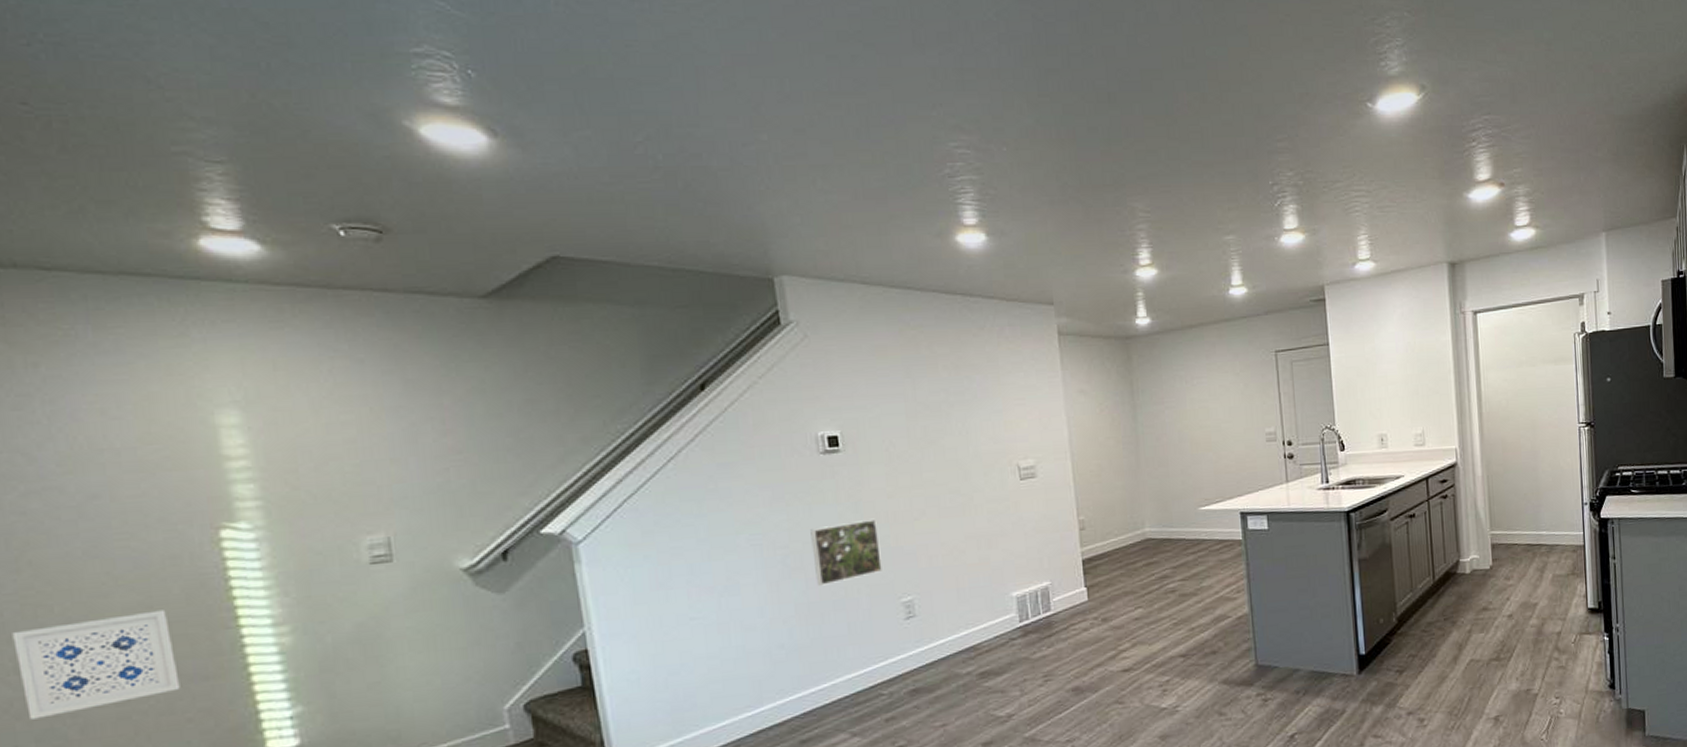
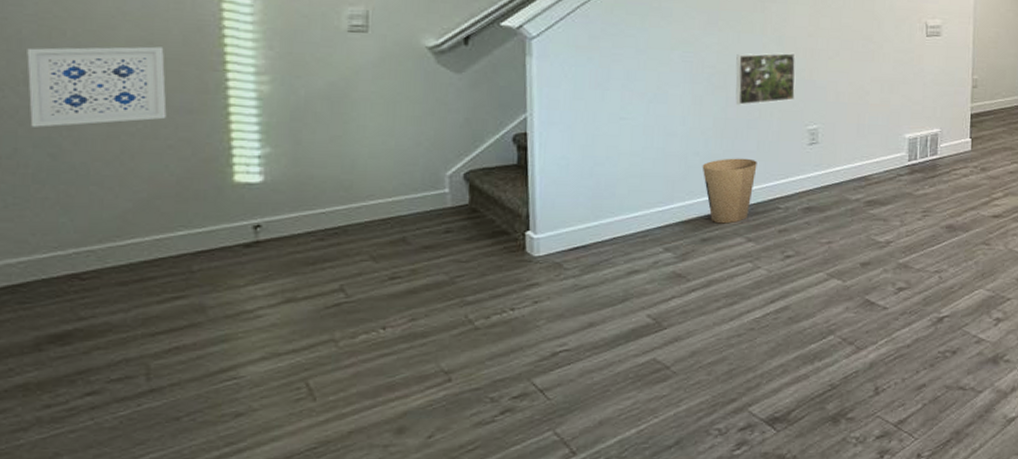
trash can: none [789,644,851,721] -> present [702,158,757,224]

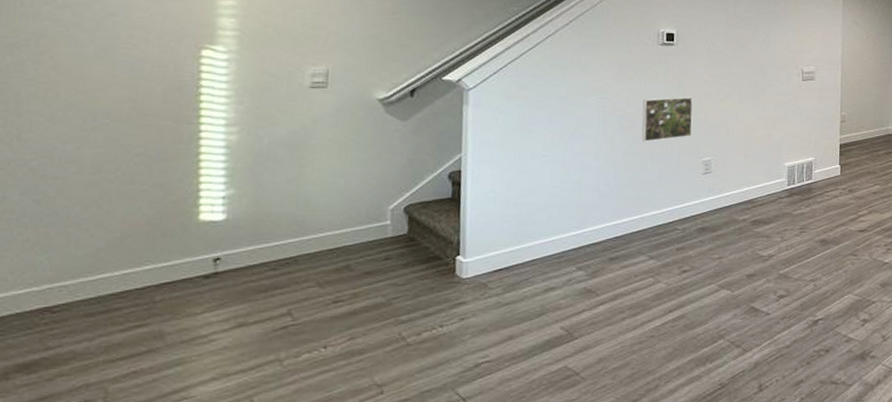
wall art: present [27,46,167,127] -> none [20,104,147,177]
trash can: present [702,158,757,224] -> none [611,187,659,244]

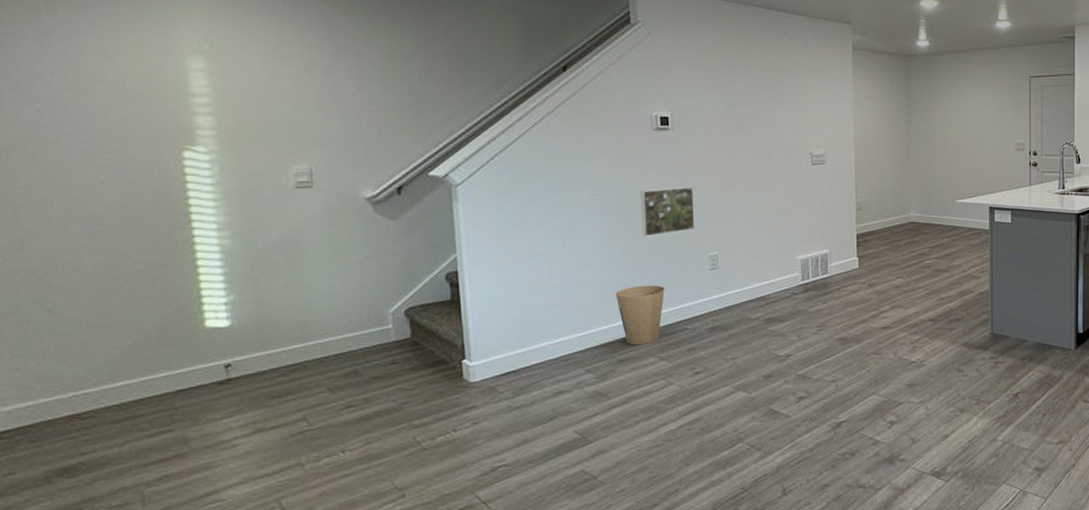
trash can: none [611,187,659,244] -> present [615,285,665,346]

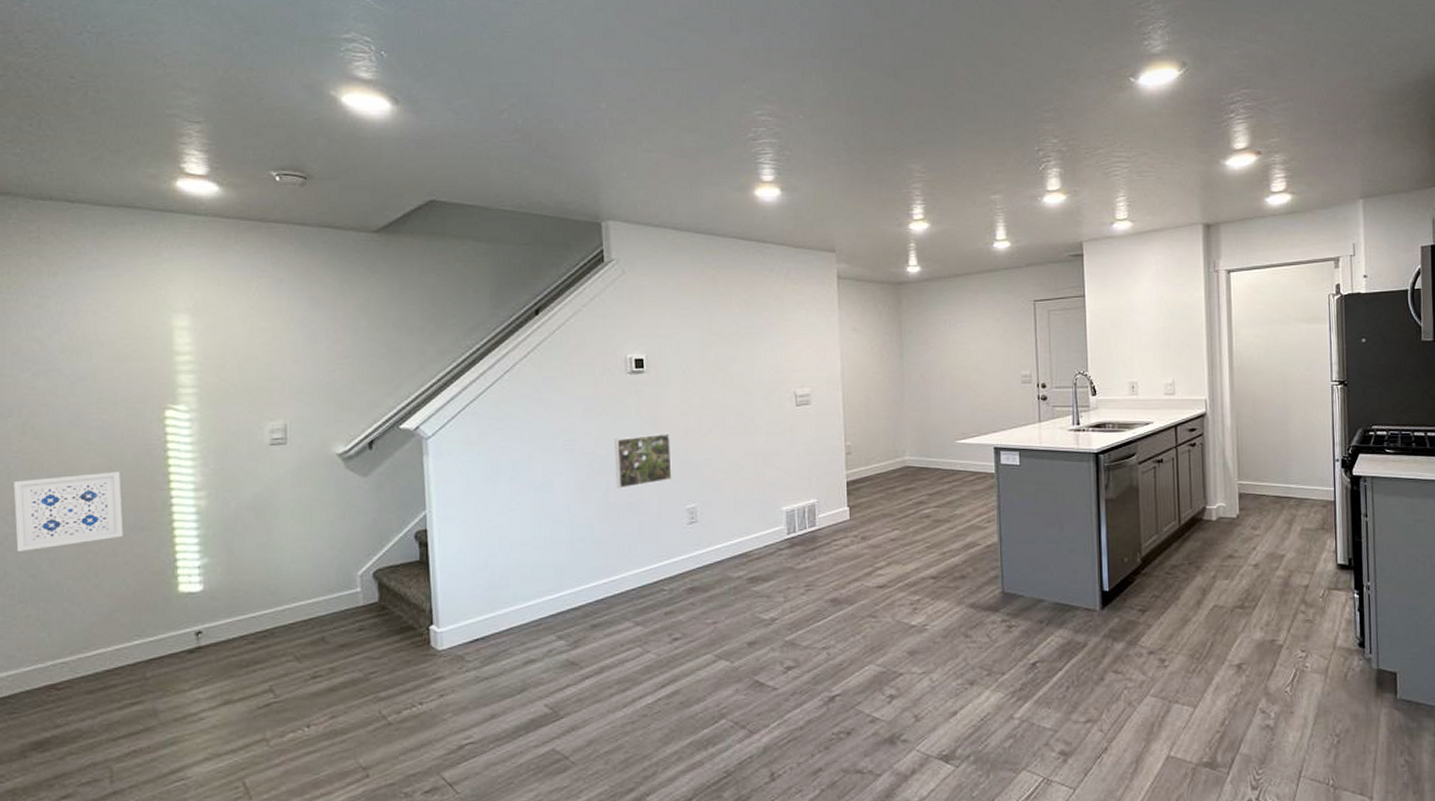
wall art: none [21,210,144,287] -> present [13,471,123,552]
trash can: present [615,285,665,346] -> none [588,541,640,609]

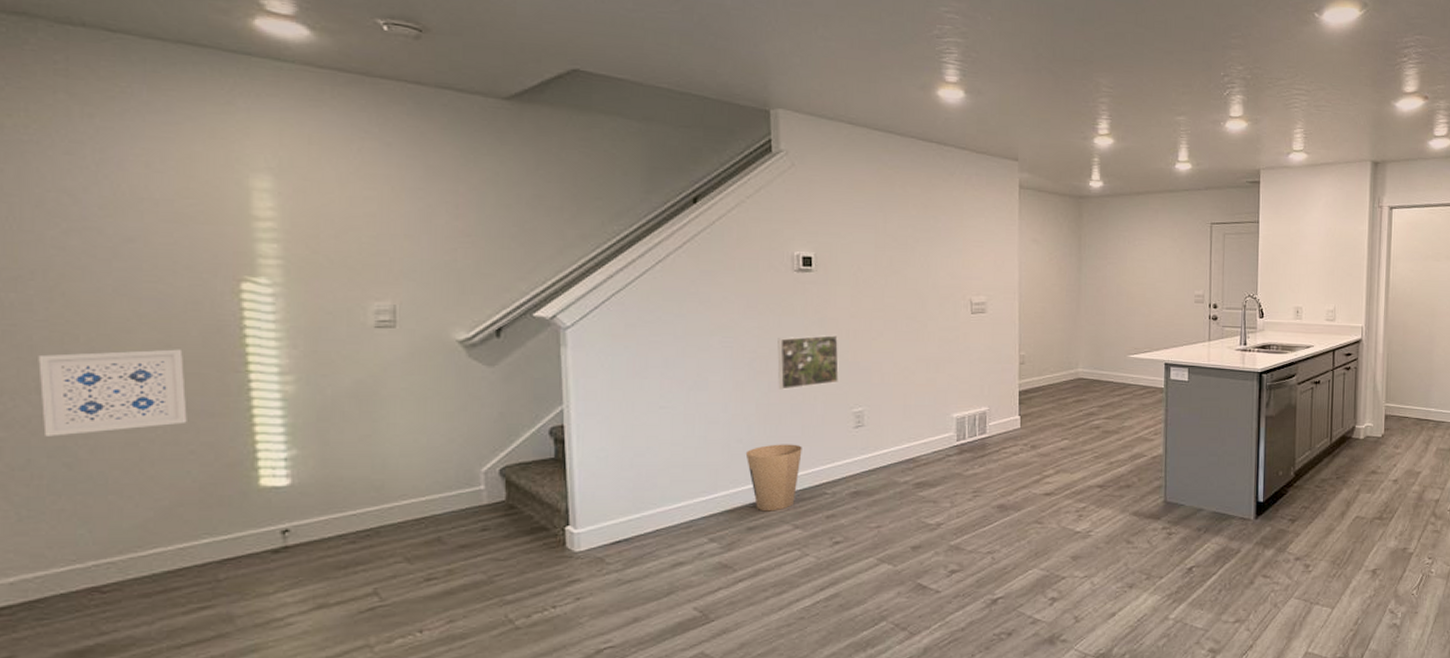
trash can: none [588,541,640,609] -> present [745,444,802,512]

